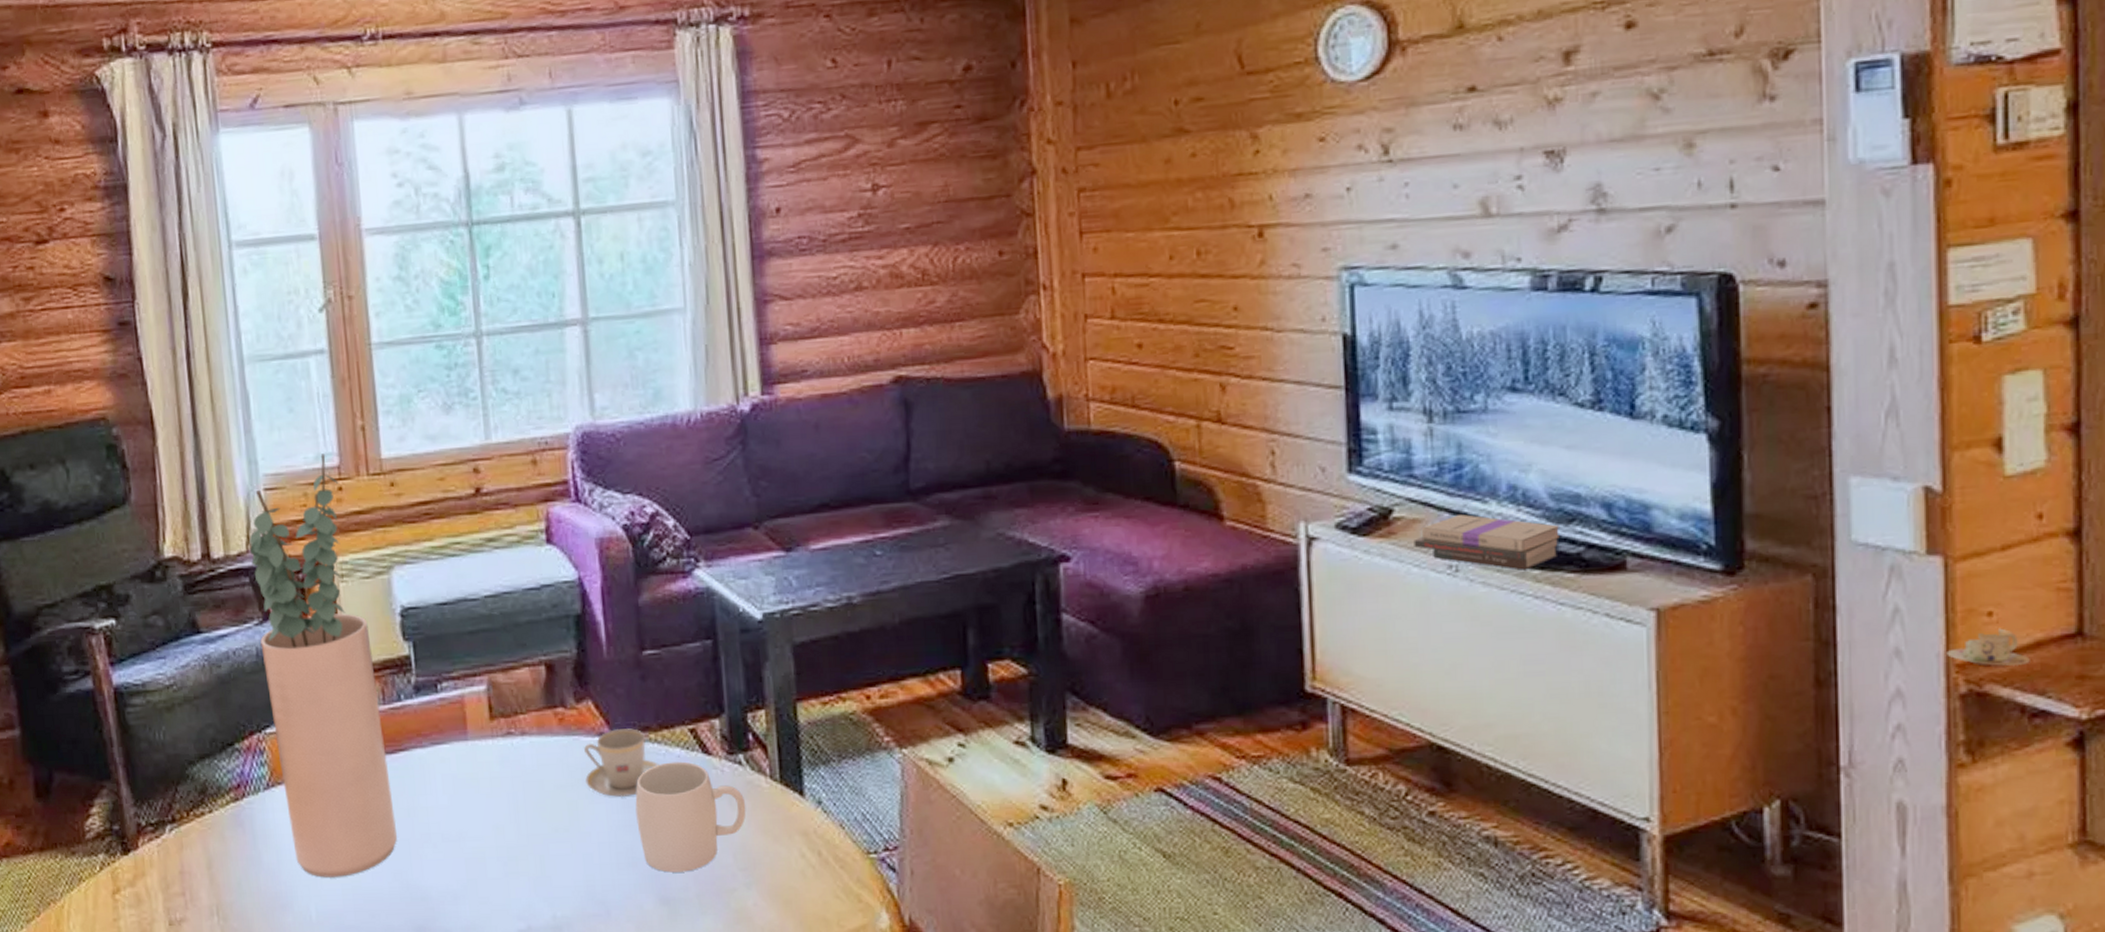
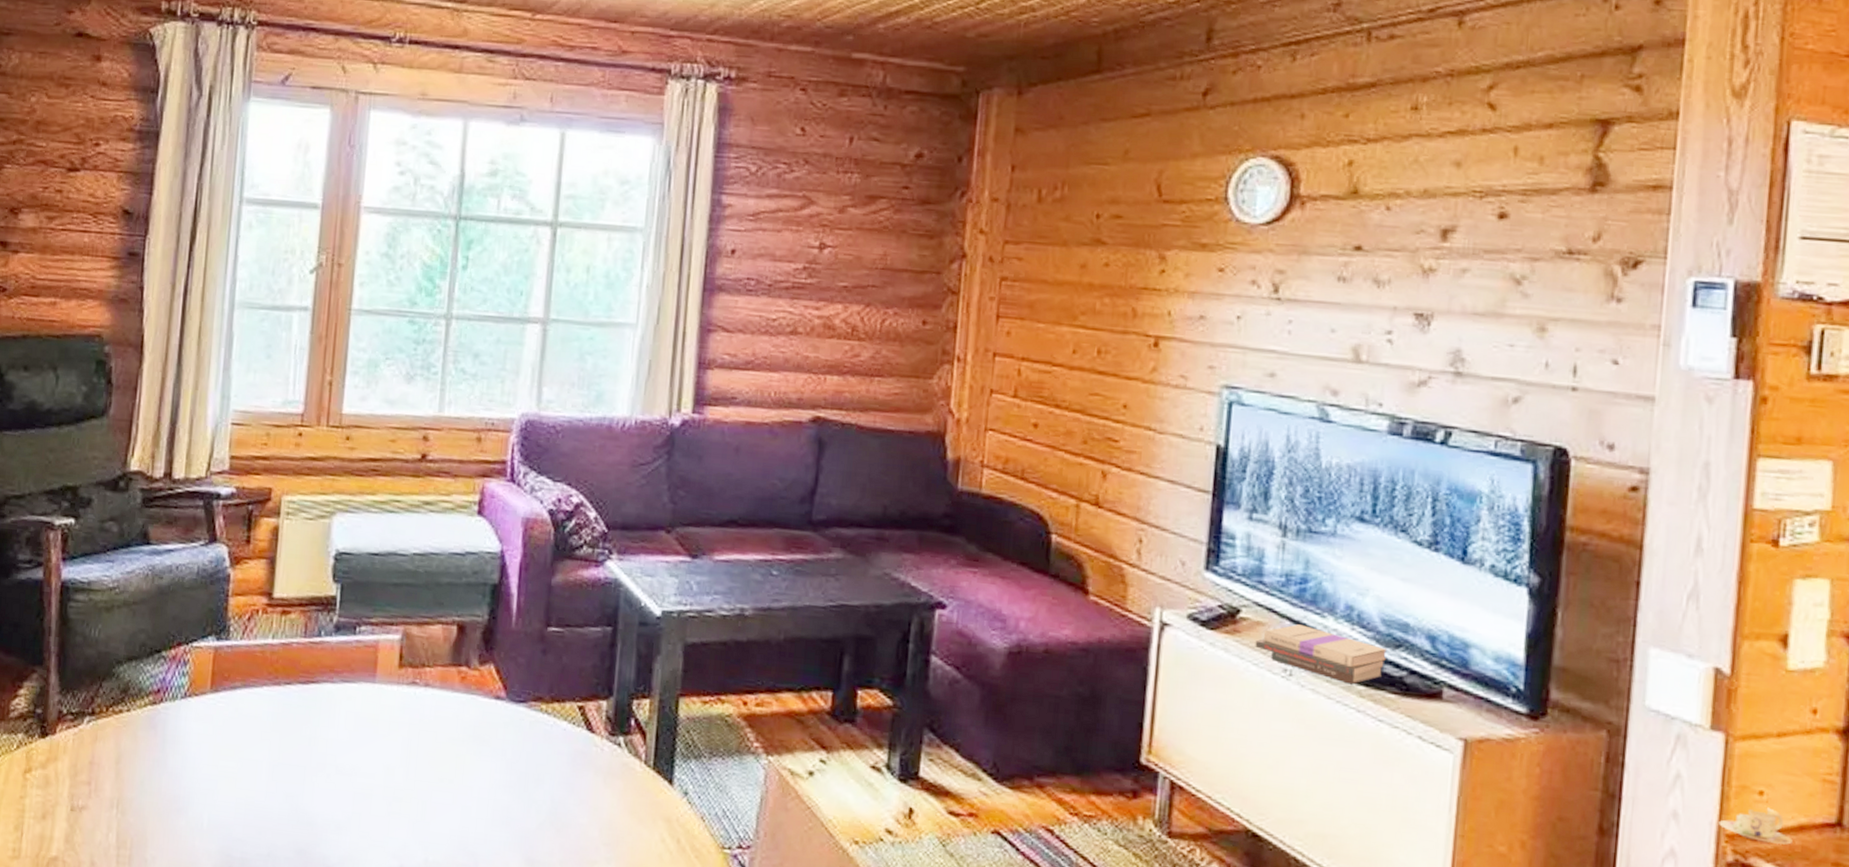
vase: present [249,453,397,878] -> none [198,400,303,792]
teacup: present [584,728,660,797] -> none [476,695,546,759]
mug: present [635,761,746,873] -> none [516,733,619,839]

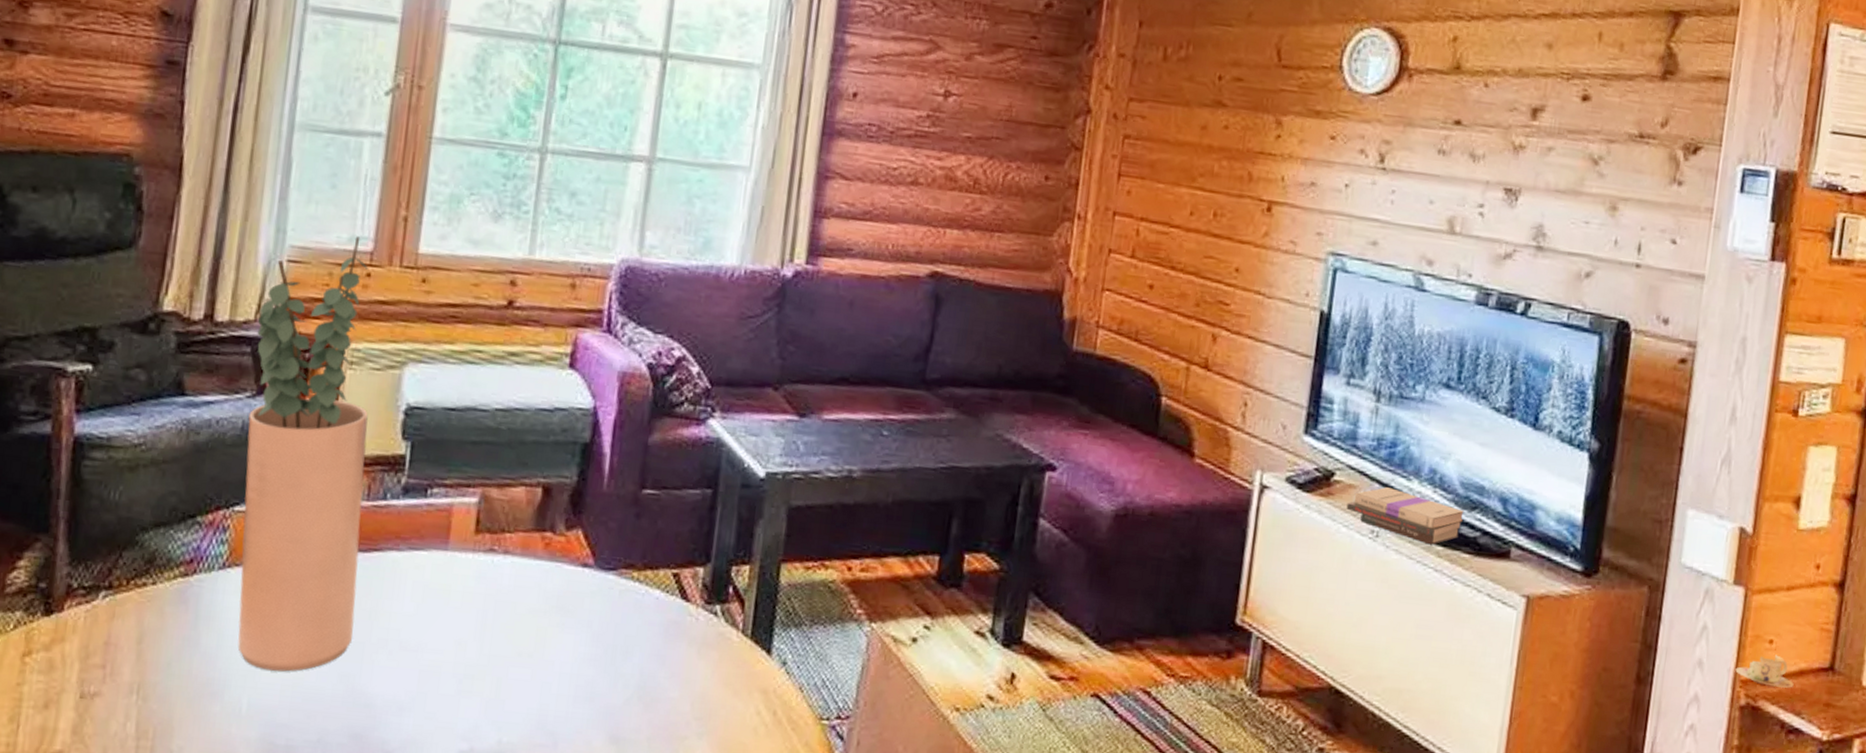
vase: none [198,400,303,792] -> present [237,236,368,672]

